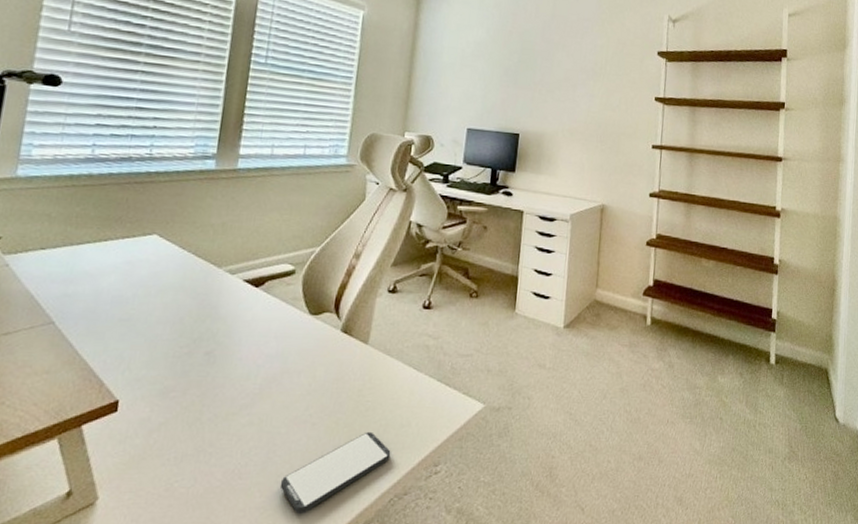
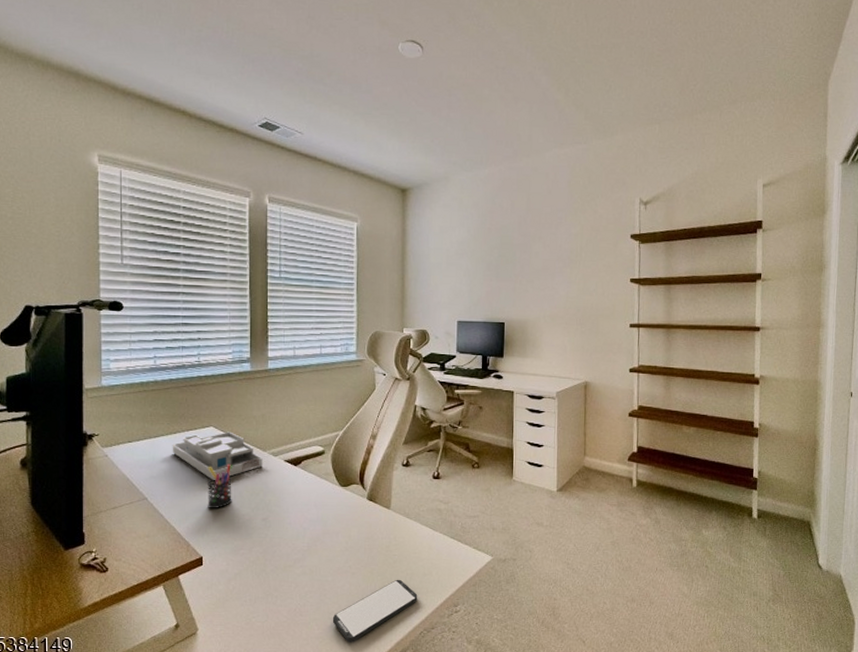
desk organizer: none [98,241,216,301] -> present [172,431,263,480]
pen holder: none [135,281,175,338] -> present [208,464,232,508]

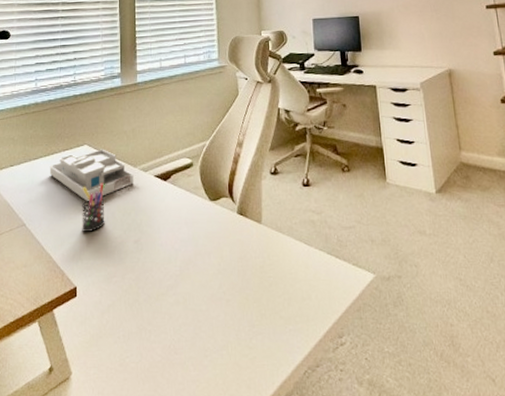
smartphone: present [332,579,418,642] -> none [208,306,298,386]

